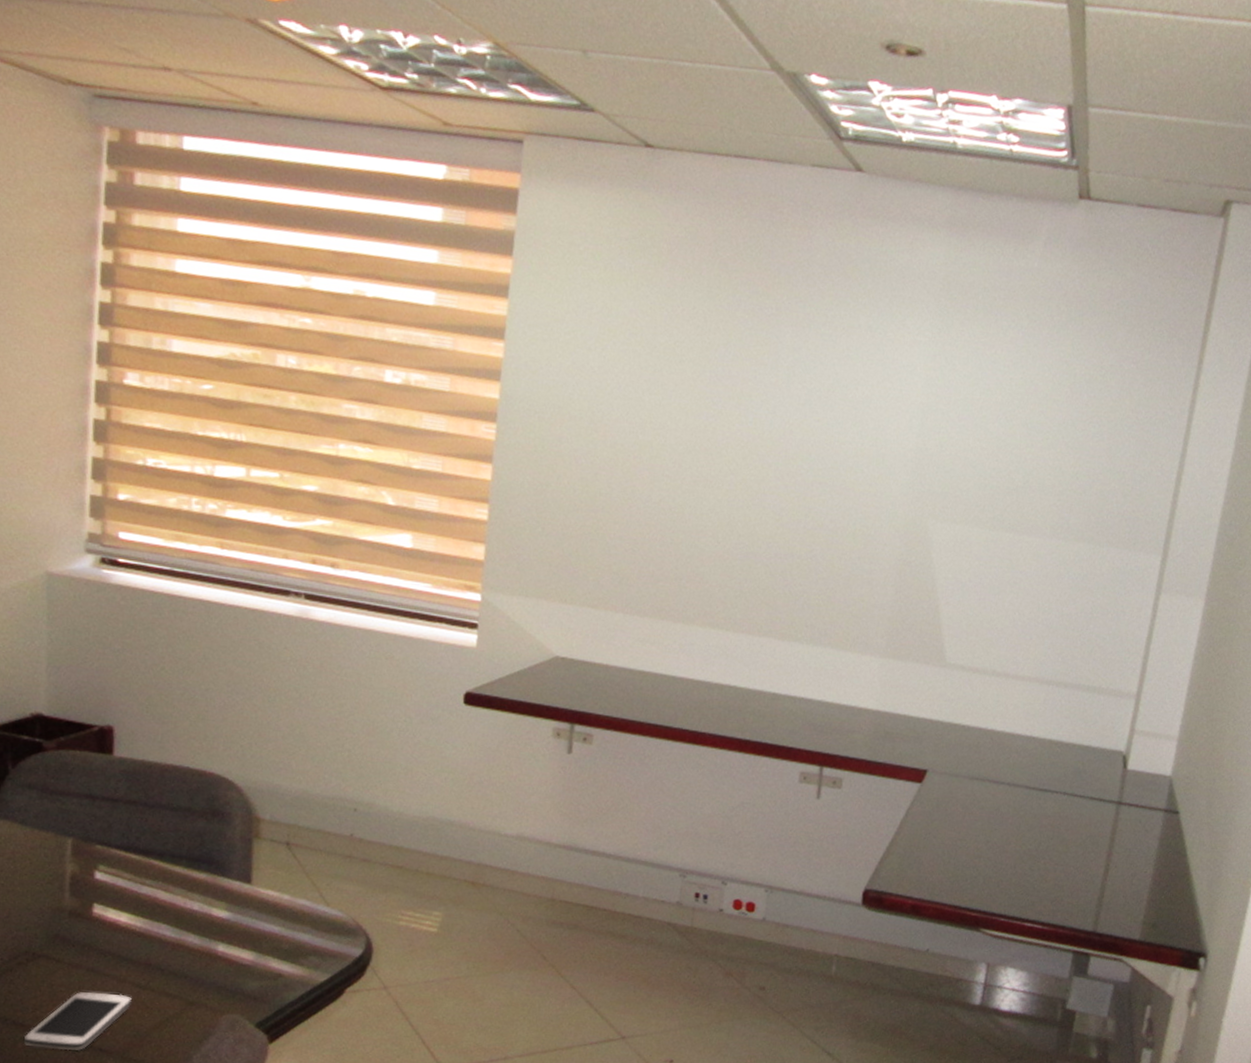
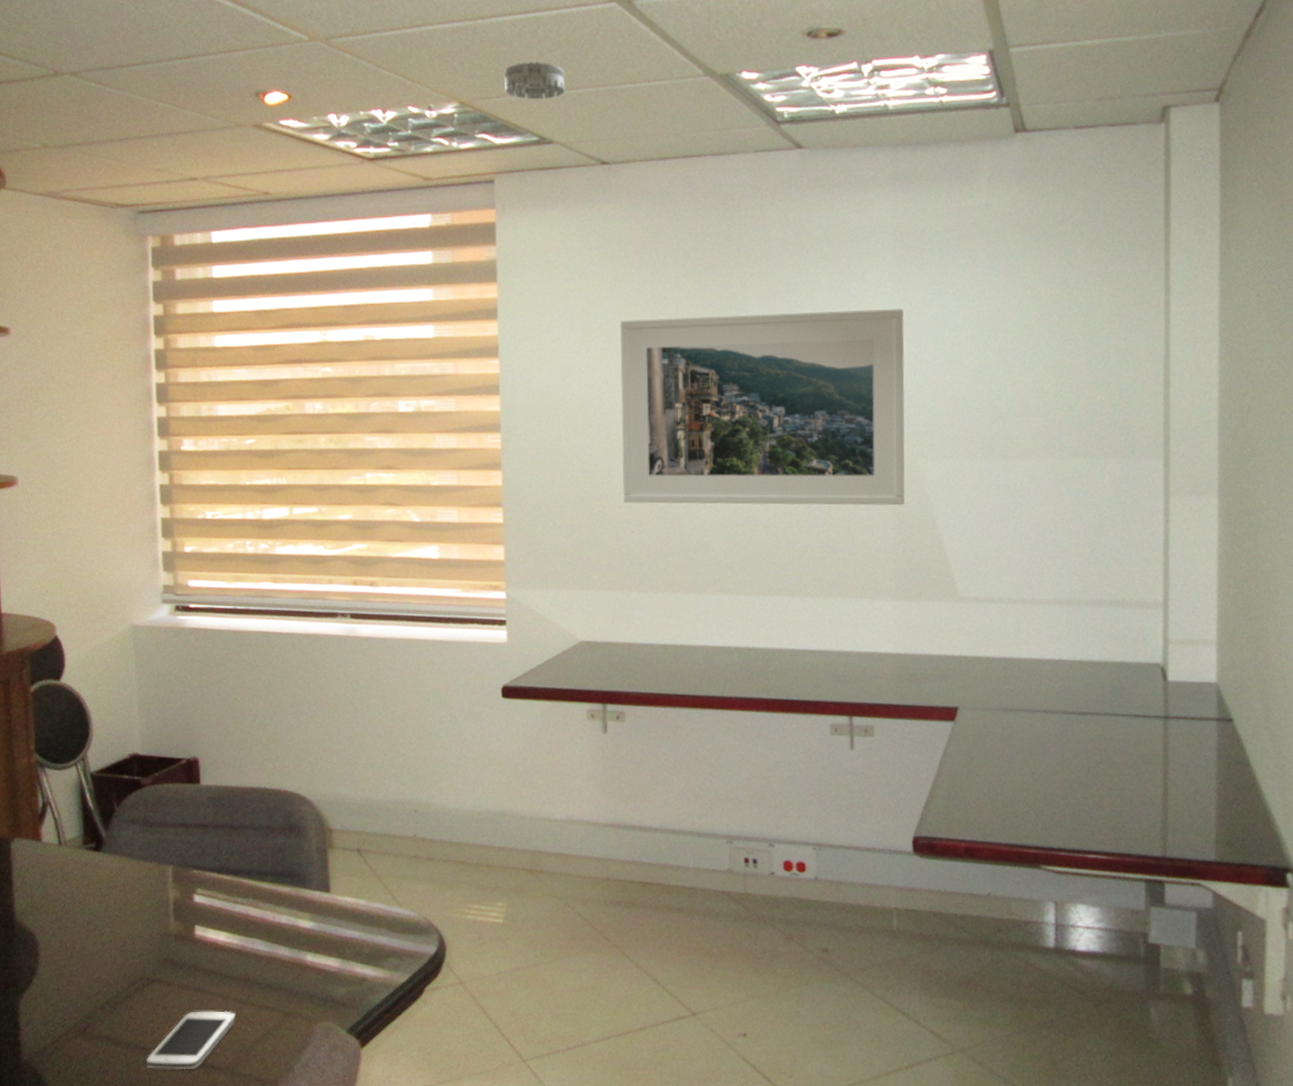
smoke detector: none [548,11,619,61] -> present [503,61,566,100]
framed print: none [619,323,938,564] -> present [619,309,905,506]

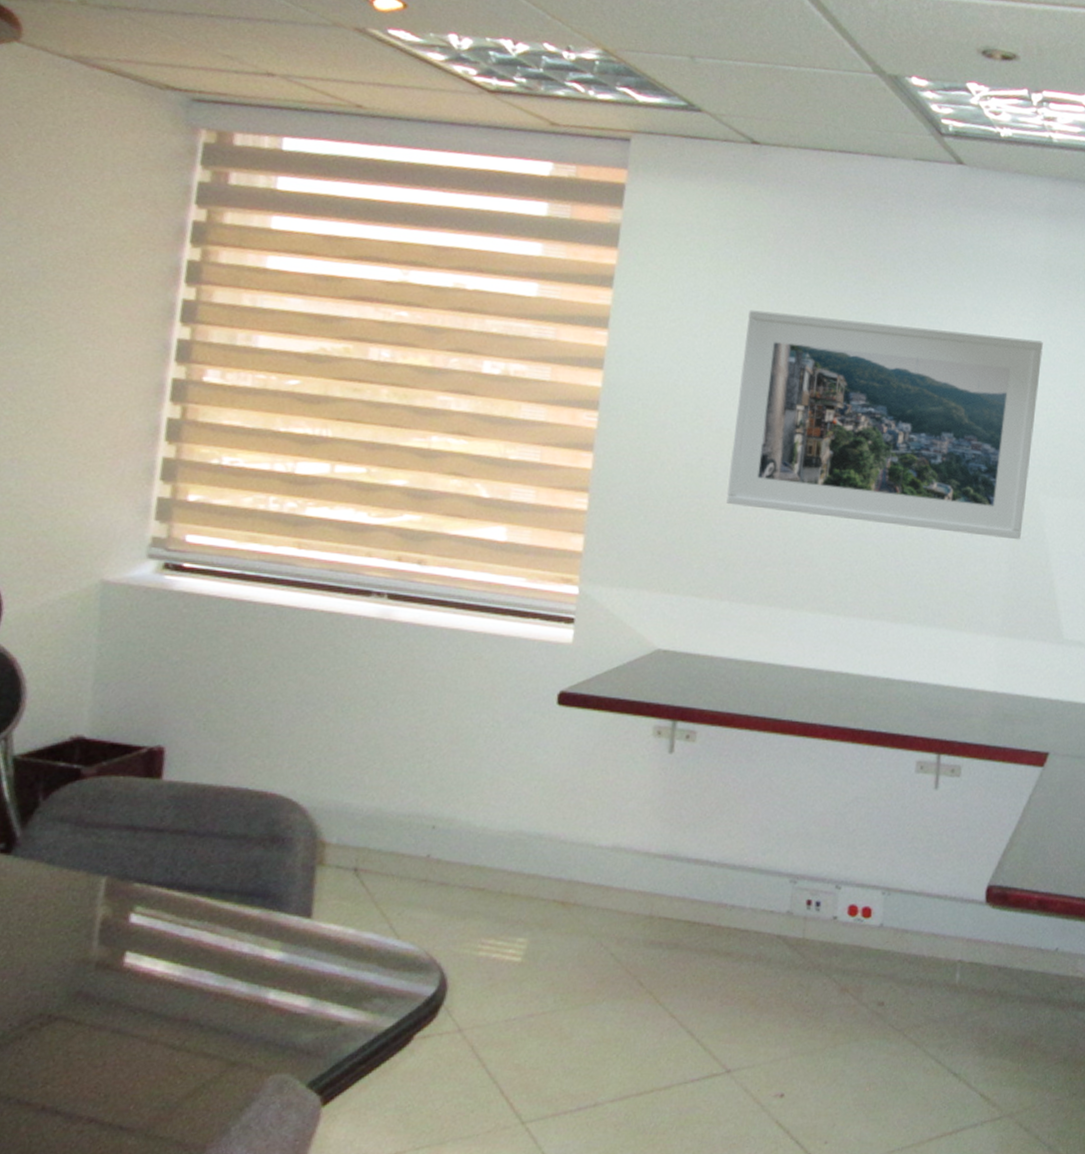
smartphone: present [145,1011,236,1070] -> none [28,1057,163,1132]
smoke detector: present [503,61,566,100] -> none [656,21,726,65]

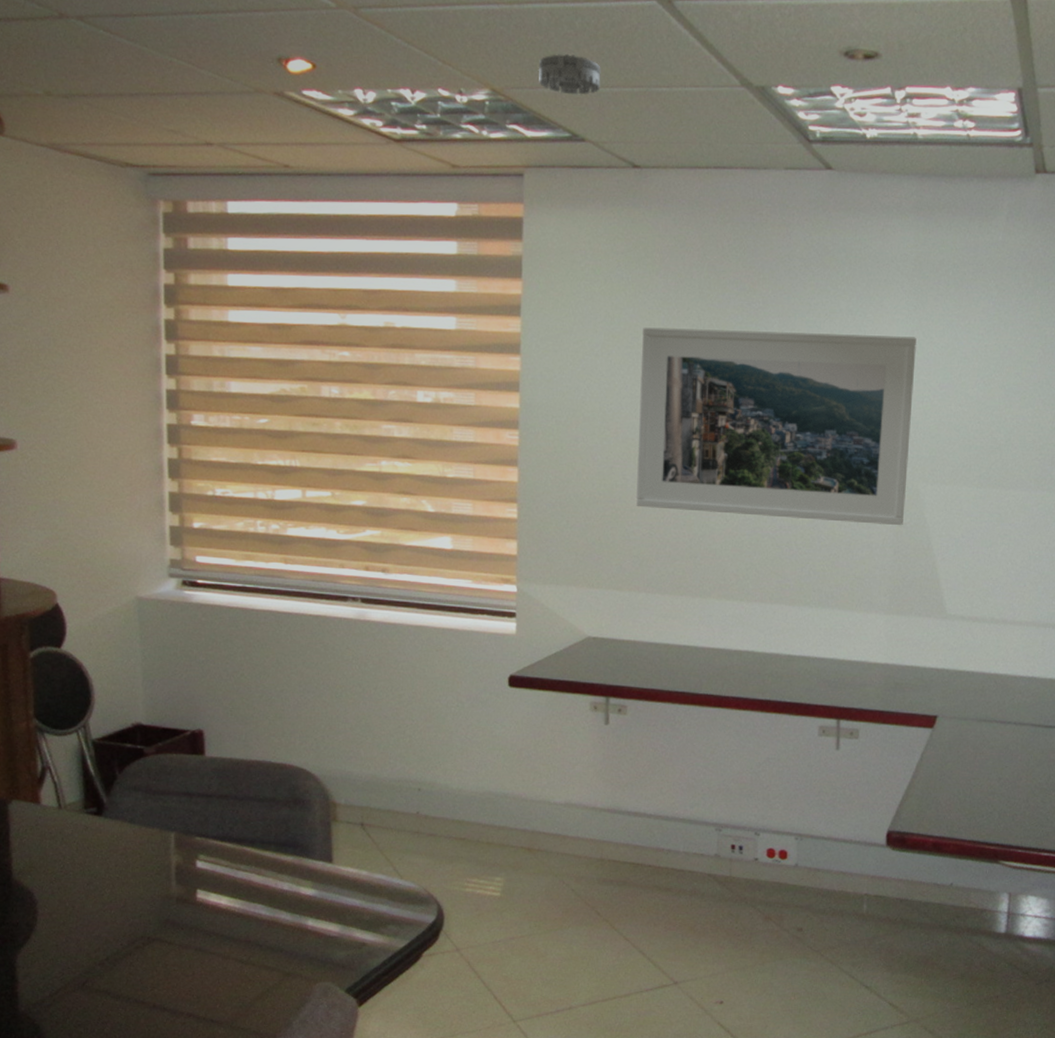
smoke detector: none [656,21,726,65] -> present [538,53,601,95]

